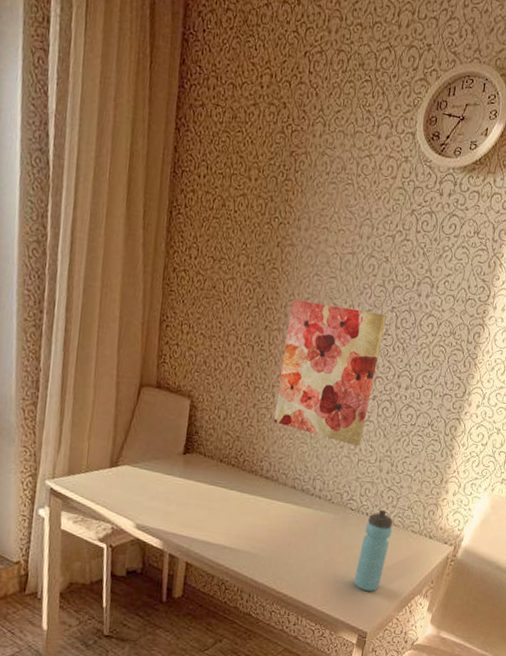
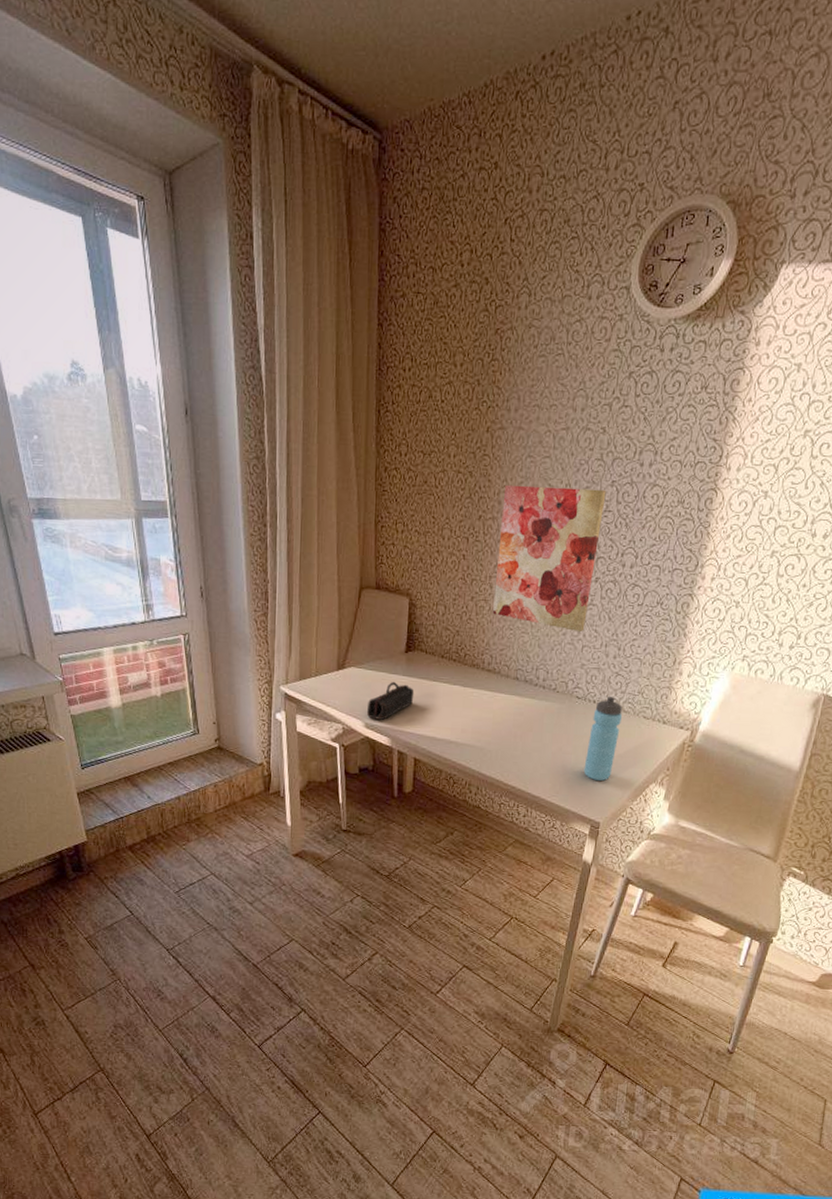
pencil case: none [138,483,190,522] -> present [366,682,415,720]

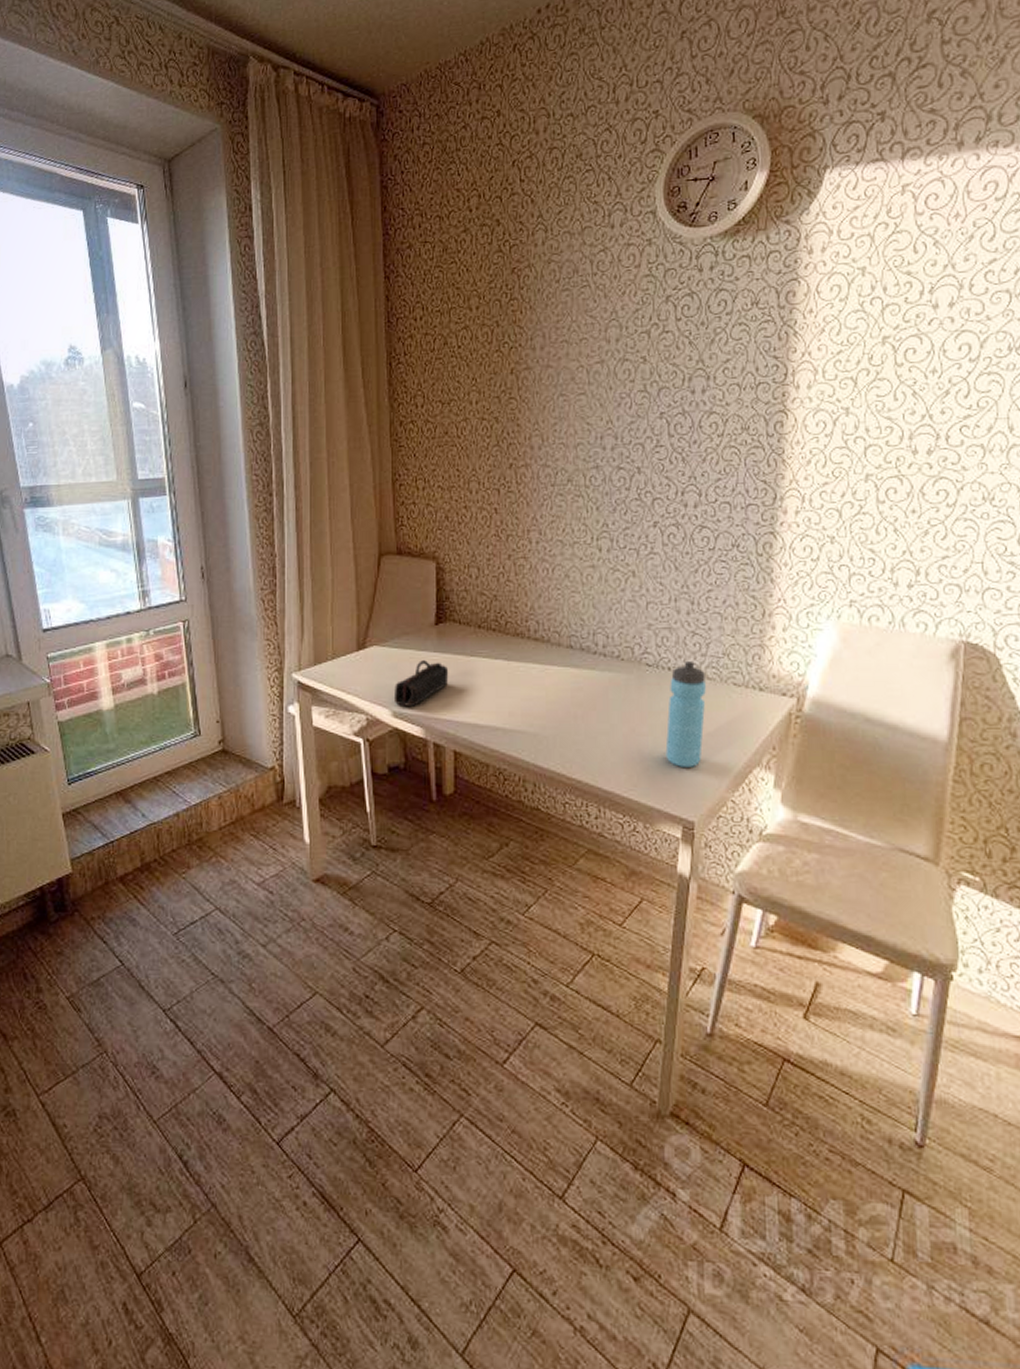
wall art: present [493,484,606,633] -> none [534,423,655,587]

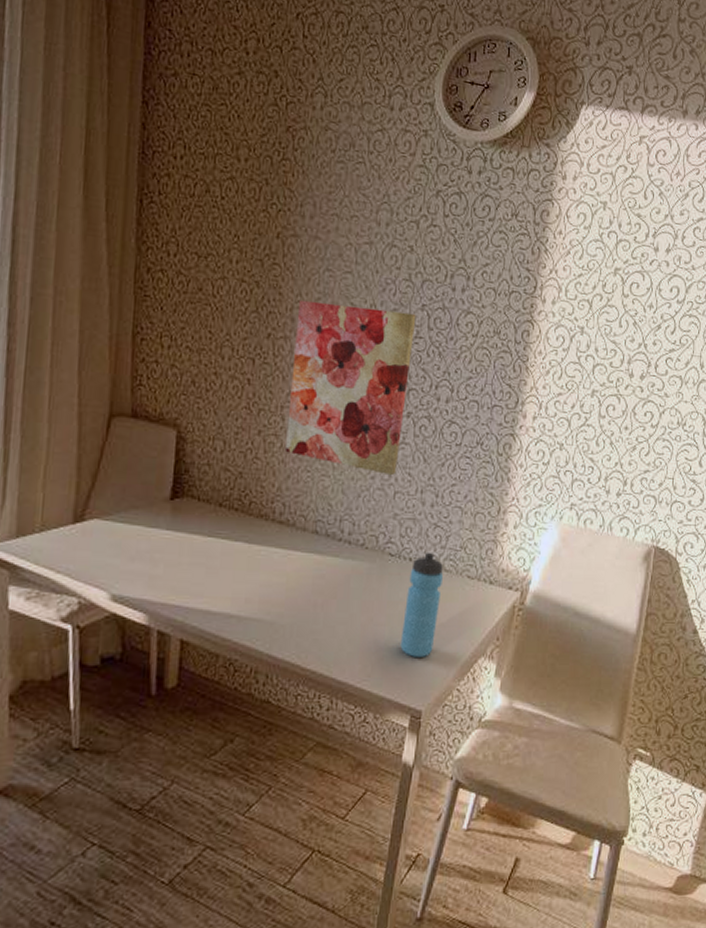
pencil case: present [393,660,449,706] -> none [113,538,182,590]
wall art: none [534,423,655,587] -> present [285,299,416,476]

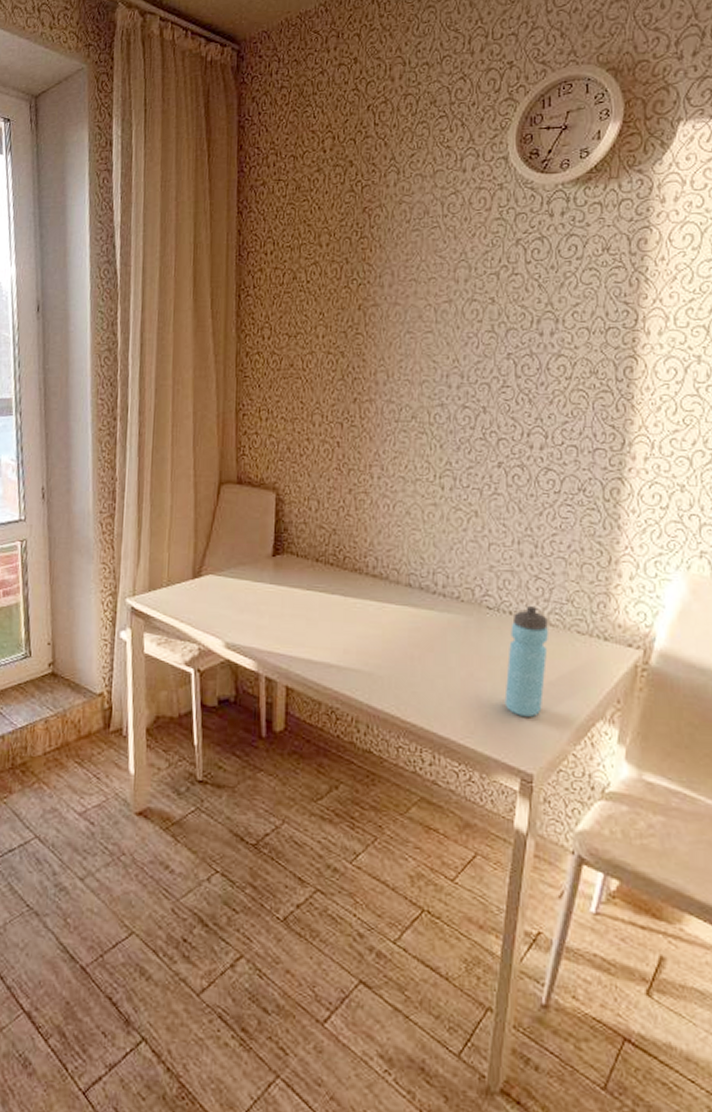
wall art: present [285,299,416,476] -> none [376,363,502,528]

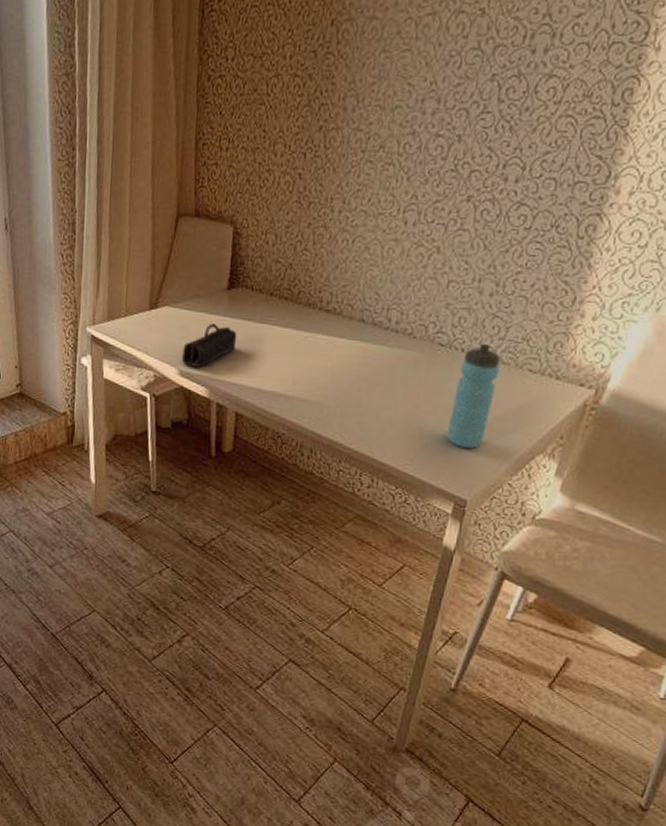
pencil case: none [227,592,284,638] -> present [181,323,238,367]

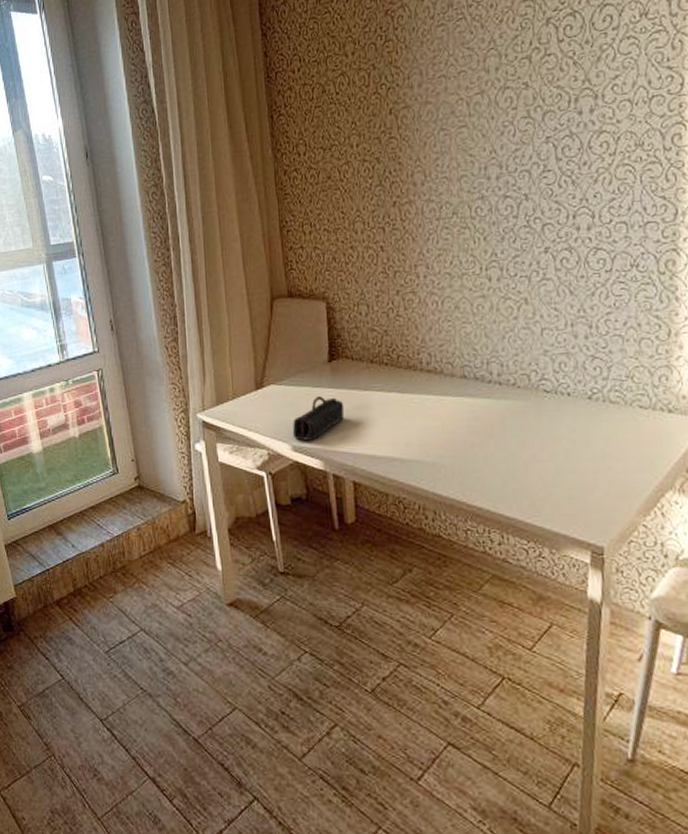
water bottle: present [446,343,500,449] -> none [568,384,610,492]

